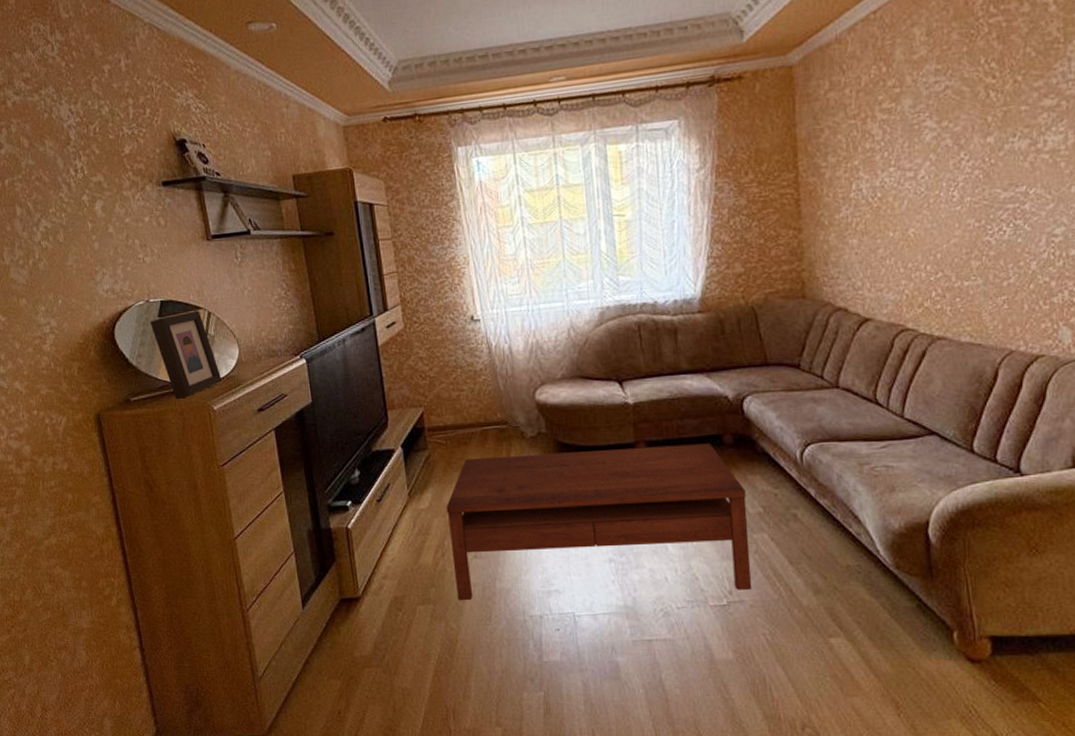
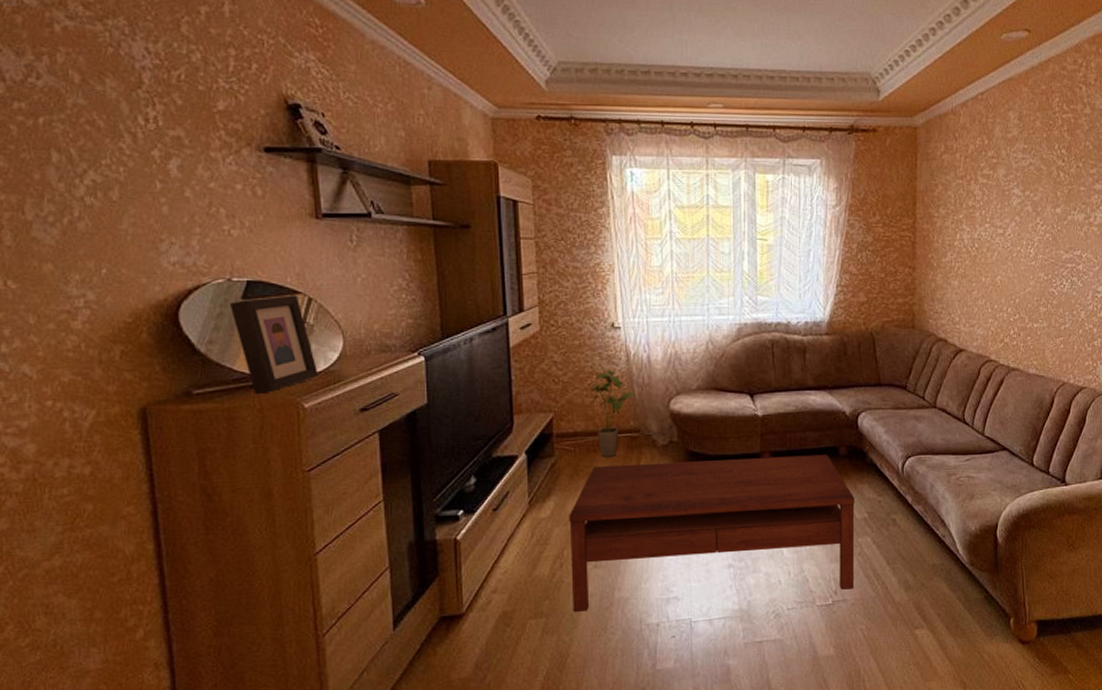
house plant: none [456,362,503,449] -> present [590,370,639,457]

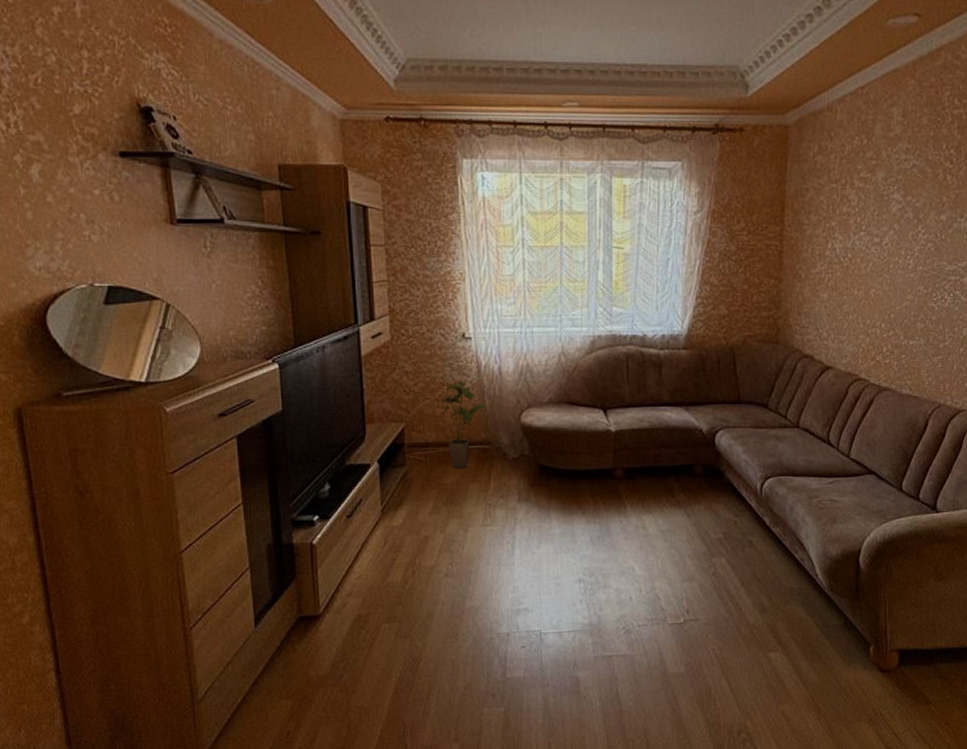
picture frame: present [230,295,319,394] -> none [94,301,179,397]
coffee table: present [569,454,855,612] -> none [420,472,710,618]

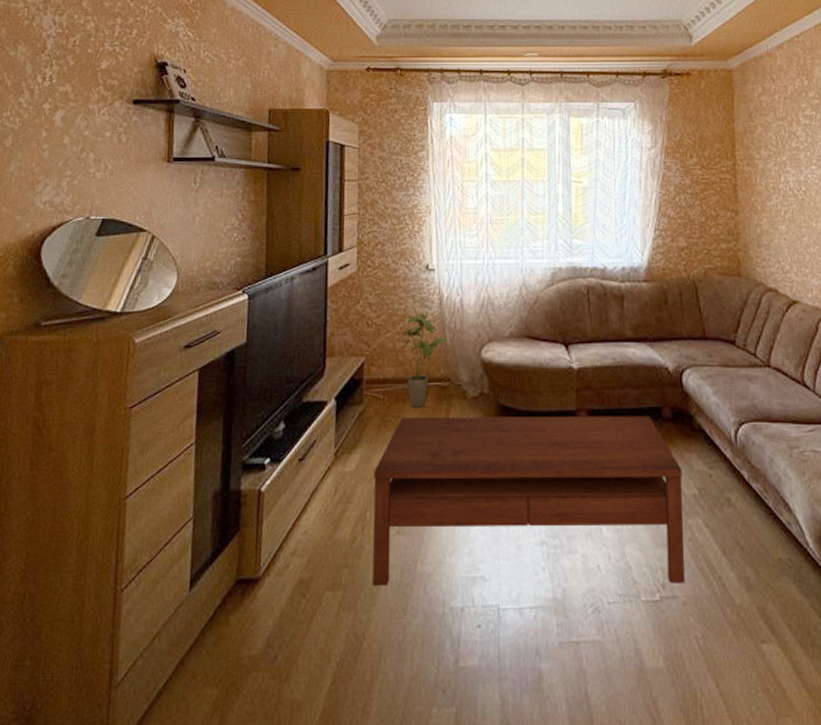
coffee table: none [420,472,710,618] -> present [372,415,686,585]

